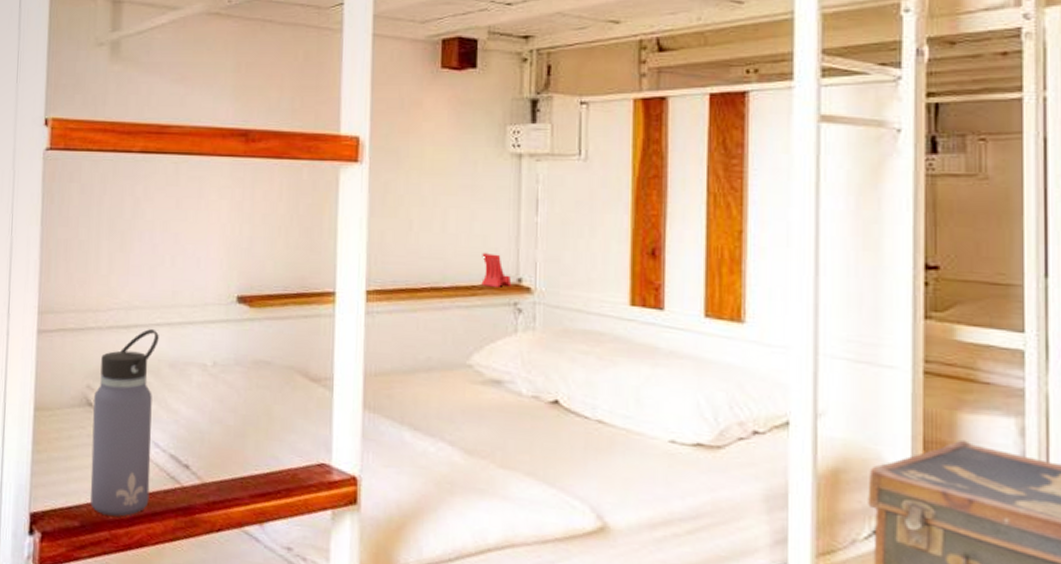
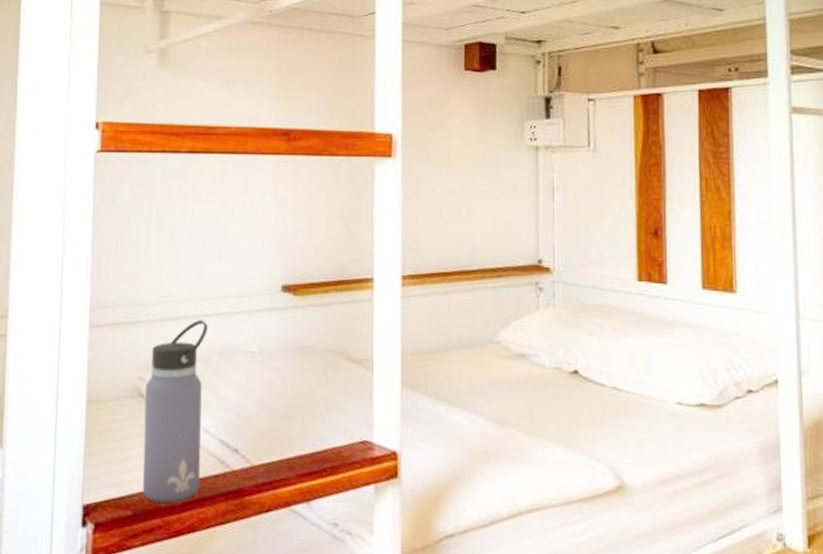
phone stand: present [481,253,512,289] -> none [506,238,533,270]

